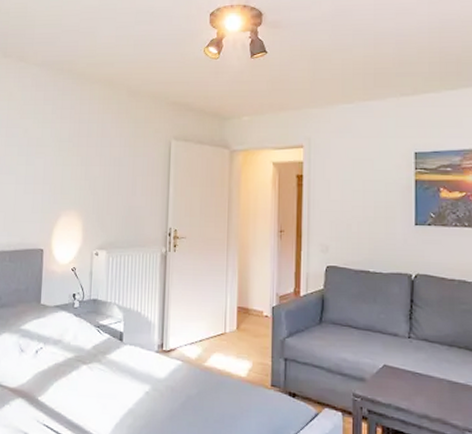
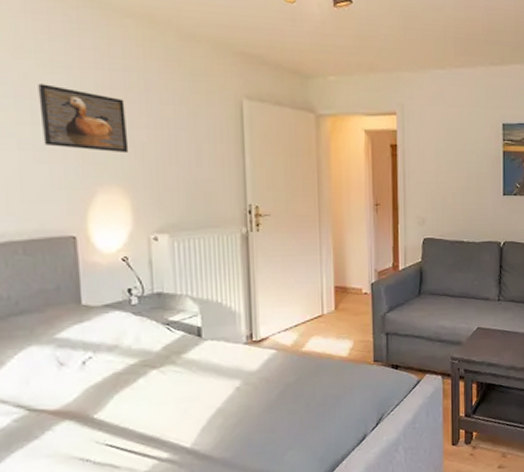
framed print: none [31,135,86,186] -> present [38,83,129,154]

